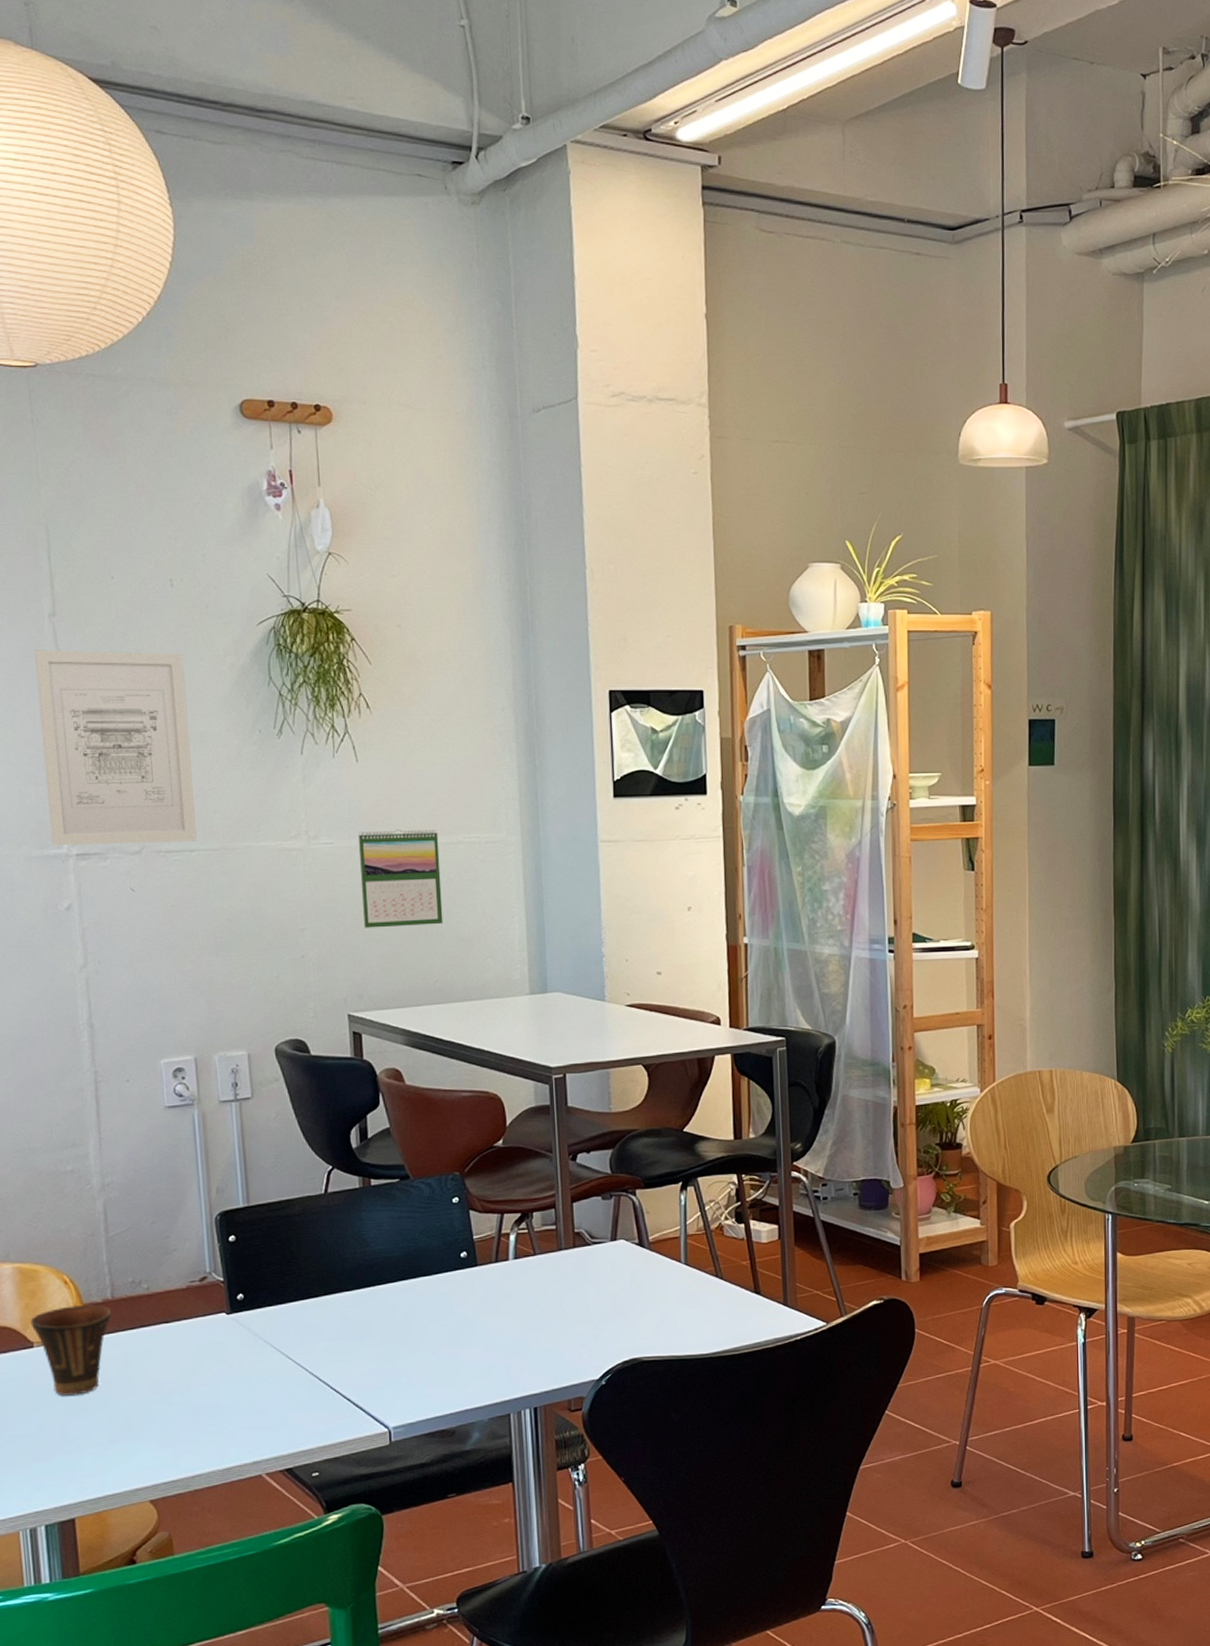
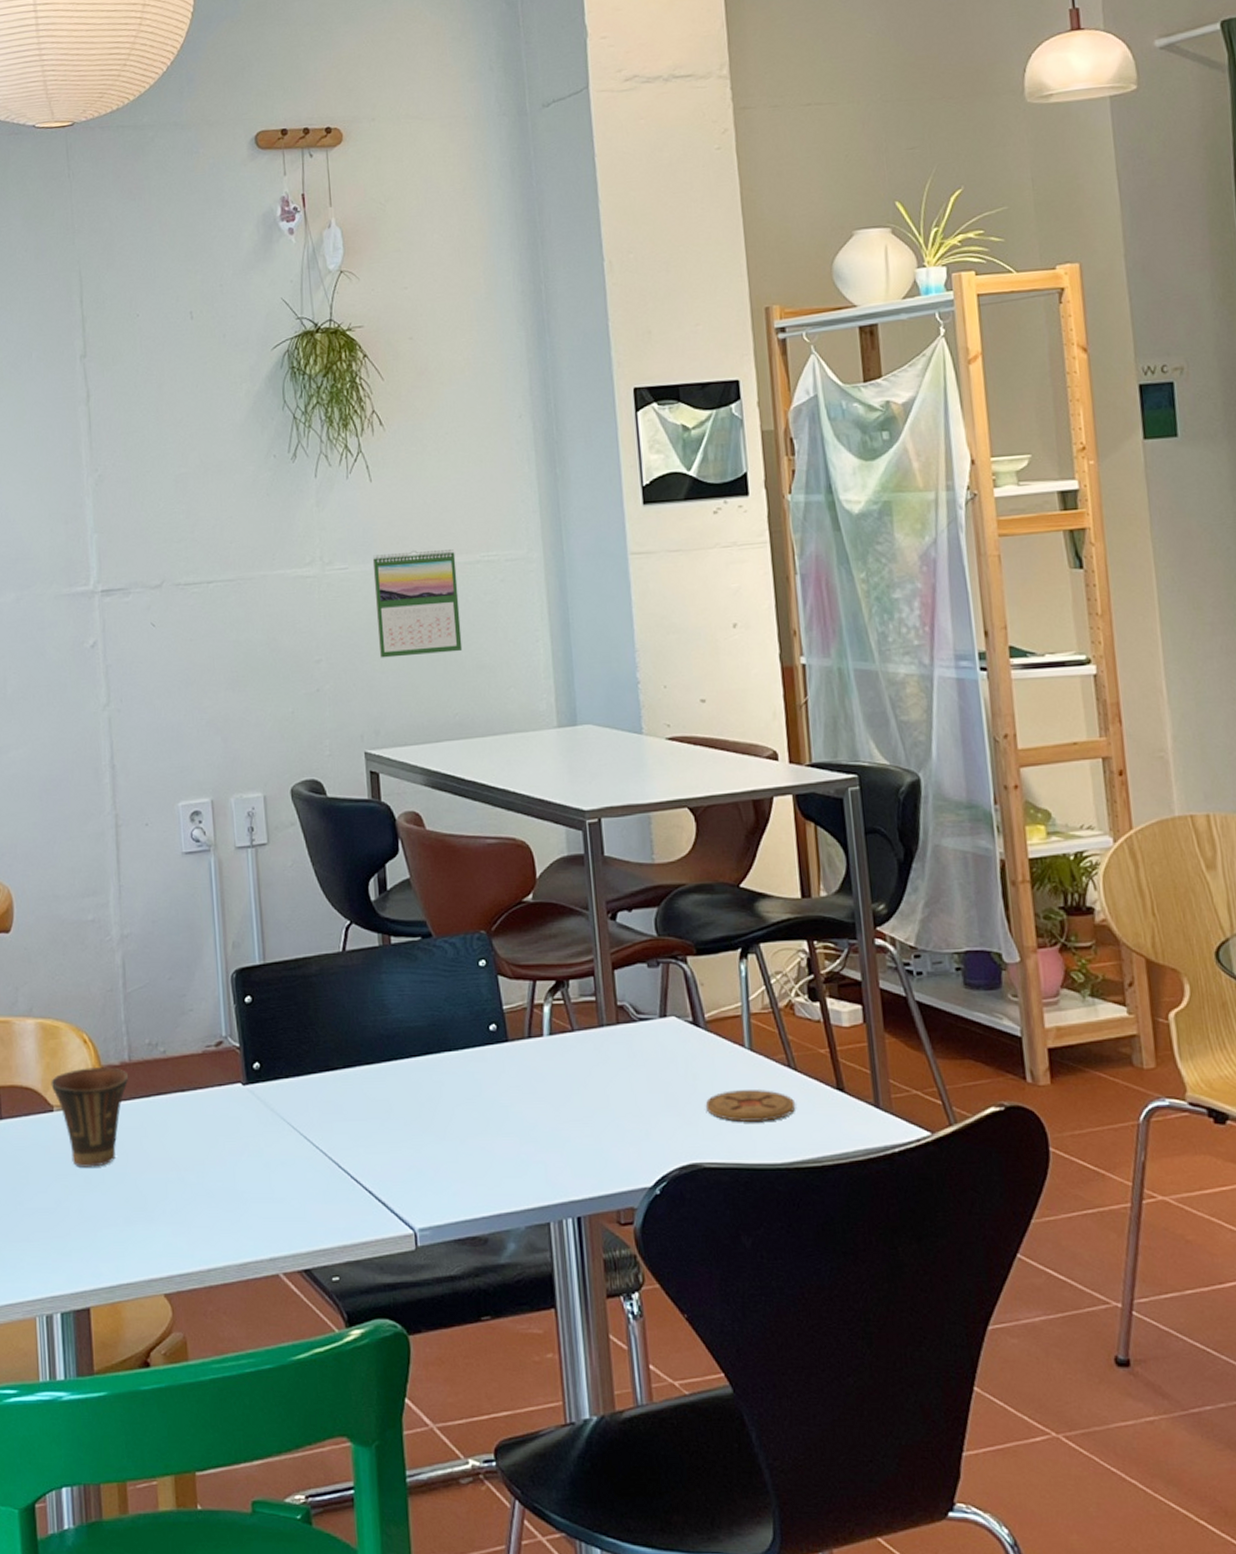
wall art: present [35,650,198,846] -> none [67,384,215,583]
coaster: none [646,1296,721,1323] -> present [705,1090,796,1122]

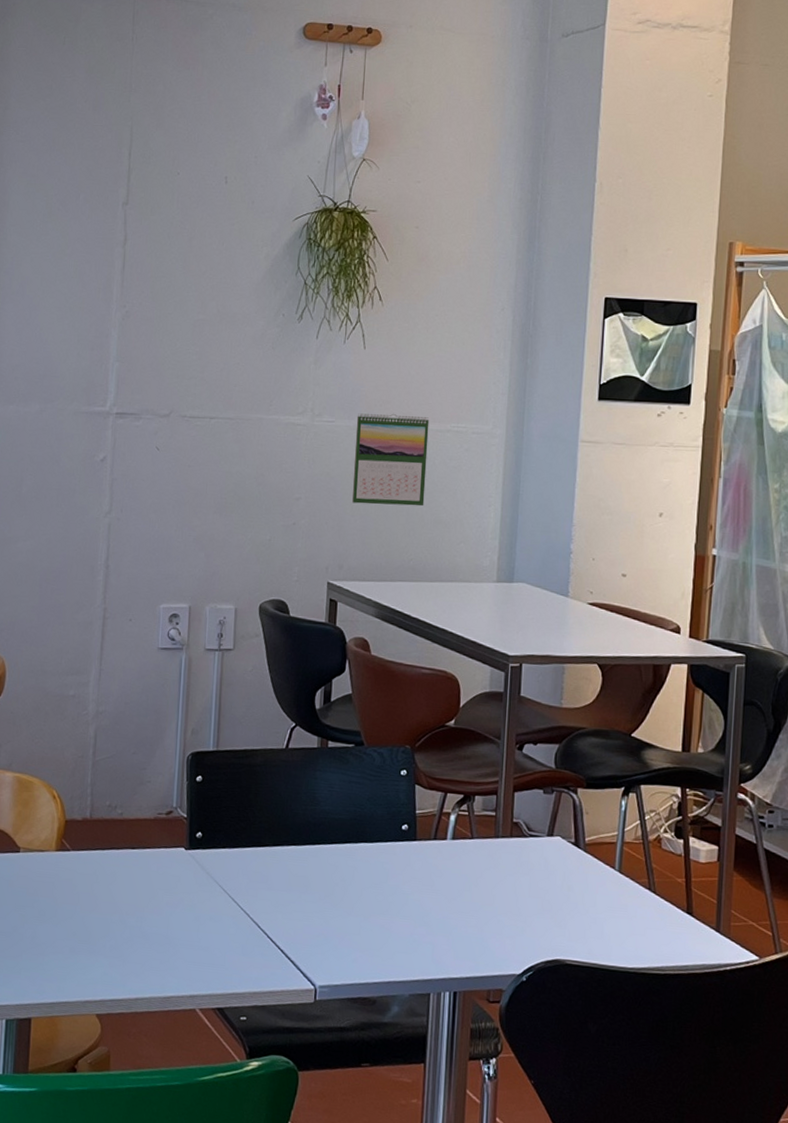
cup: present [51,1066,129,1167] -> none [20,818,89,903]
coaster: present [705,1090,796,1122] -> none [574,903,651,932]

